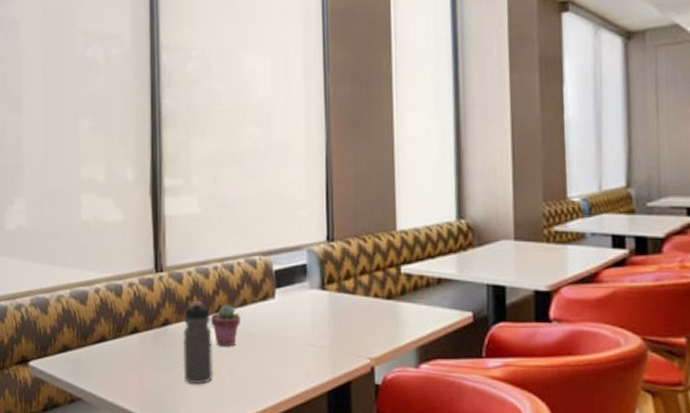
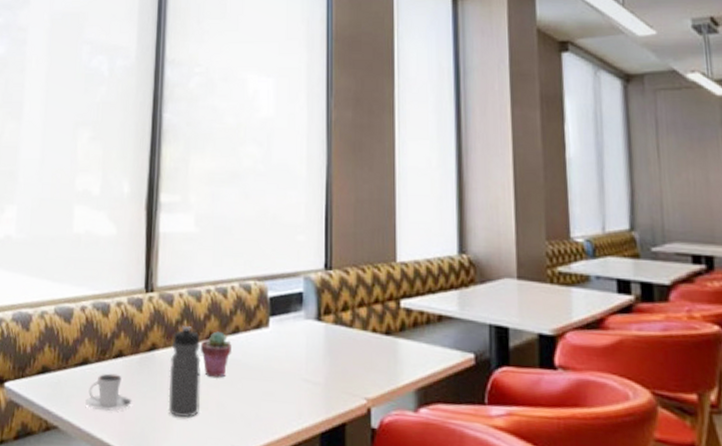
cappuccino: none [106,348,149,382] -> present [85,373,132,411]

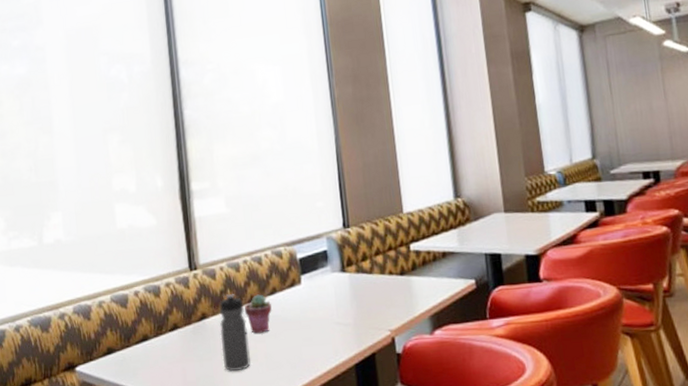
cappuccino: present [85,373,132,411] -> none [150,344,191,377]

